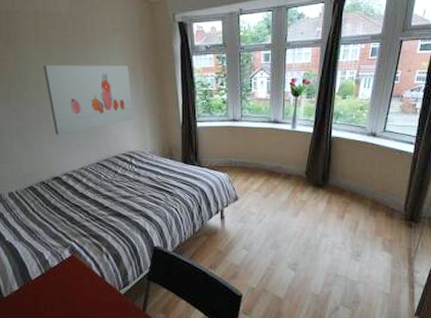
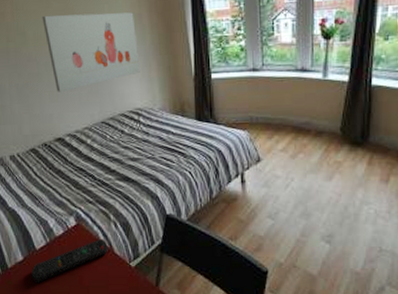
remote control: none [26,268,100,310] -> present [31,238,108,282]

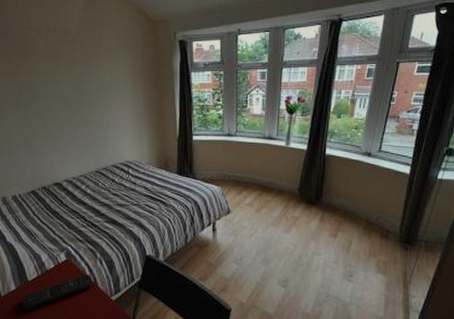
wall art: present [42,12,140,92] -> none [51,77,133,143]

